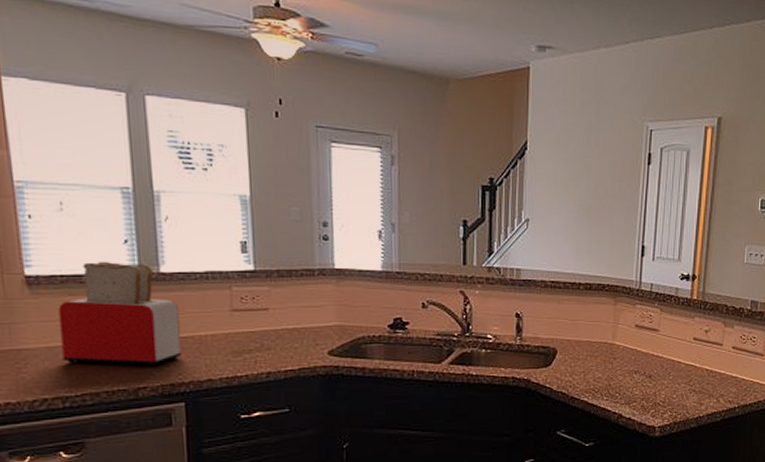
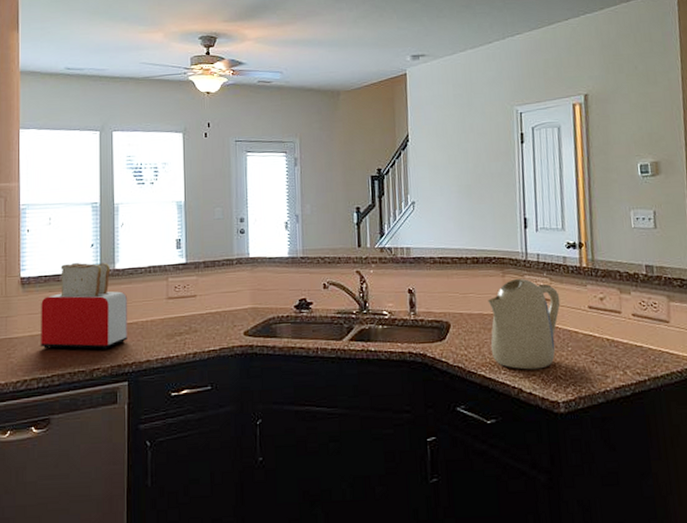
kettle: none [595,307,668,397] -> present [488,278,561,370]

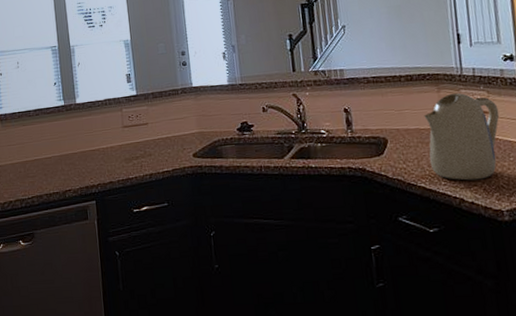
toaster: present [41,263,128,350] -> none [17,98,92,175]

